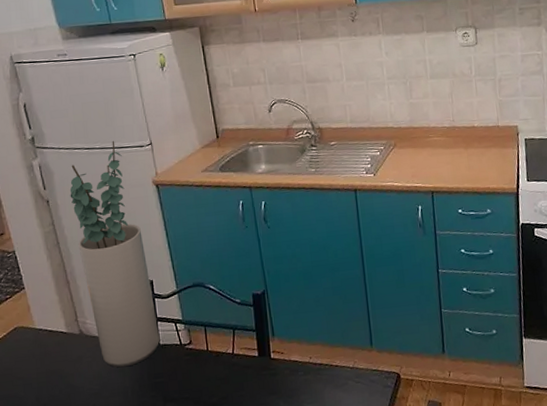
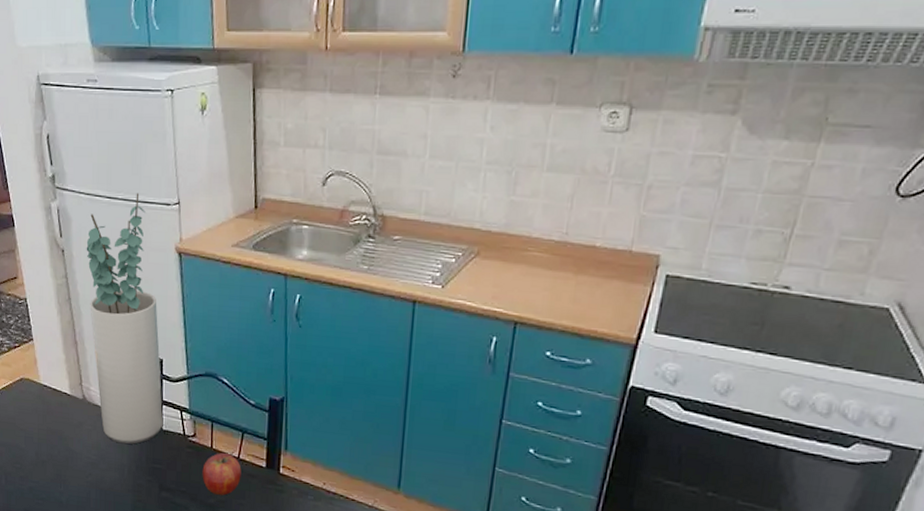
fruit: none [201,351,238,394] -> present [202,452,242,496]

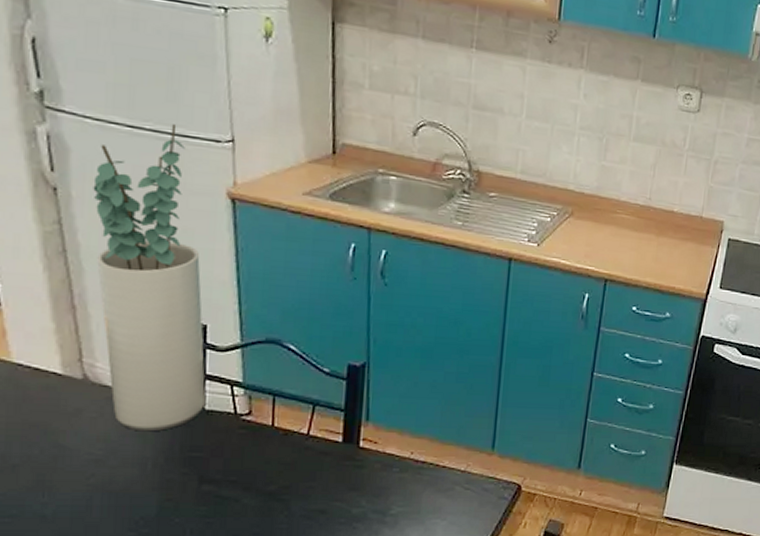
fruit: present [202,452,242,496] -> none [259,430,312,481]

